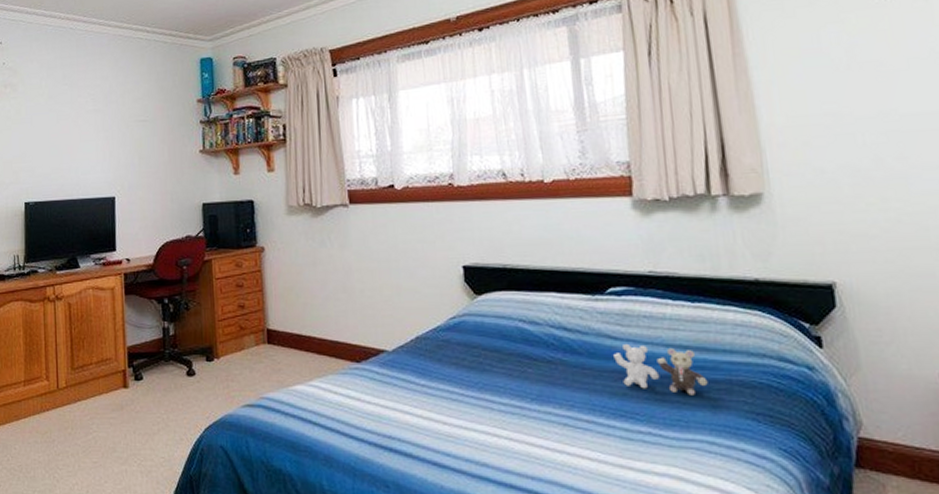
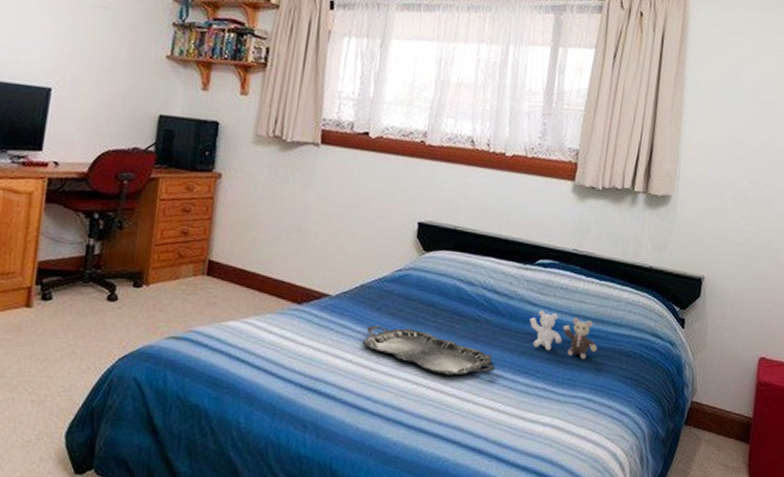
serving tray: none [429,378,584,424] -> present [362,326,496,375]

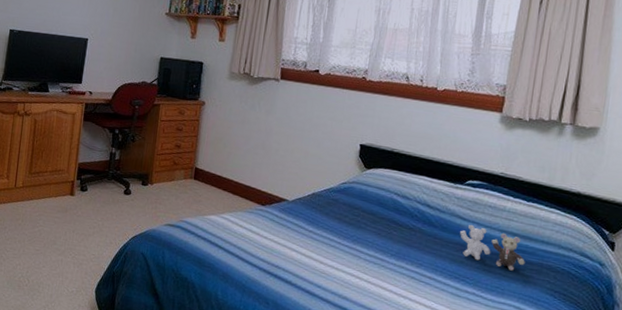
serving tray: present [362,326,496,375] -> none [314,227,429,274]

